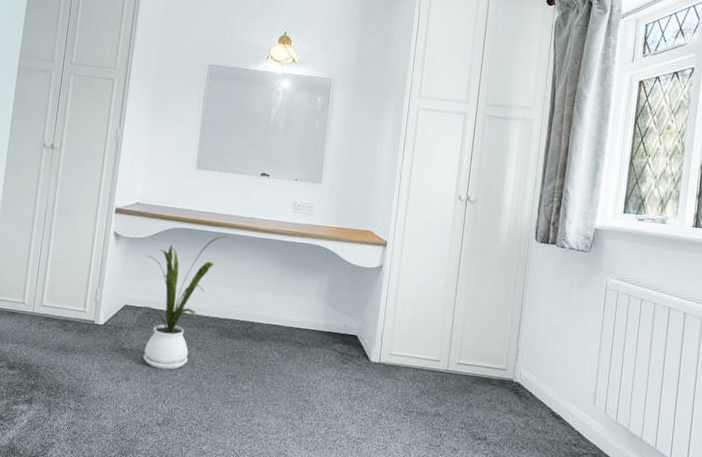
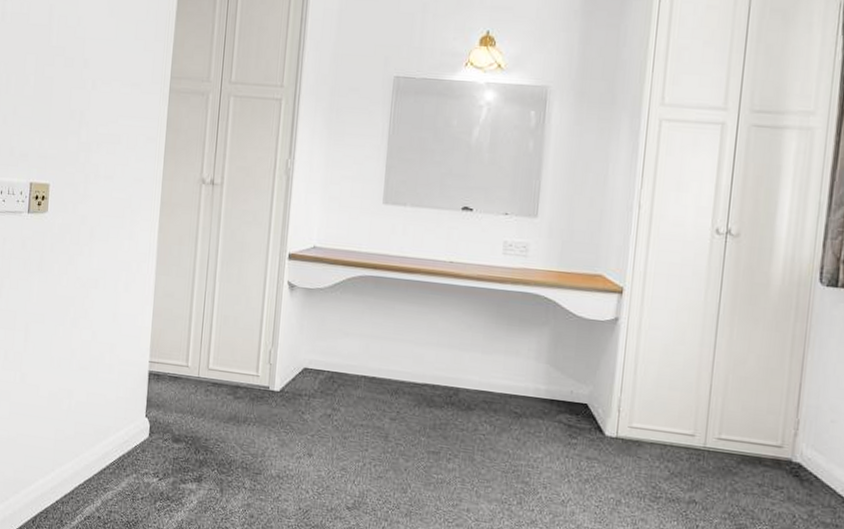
house plant: present [131,235,229,370] -> none [311,284,425,445]

